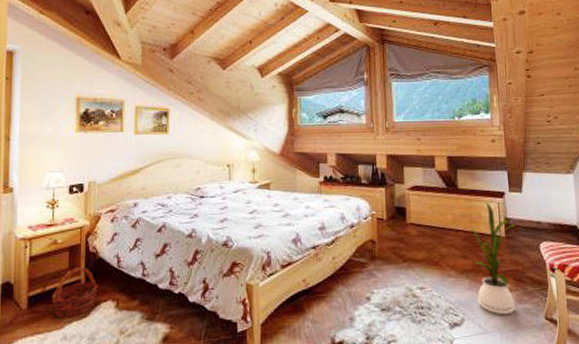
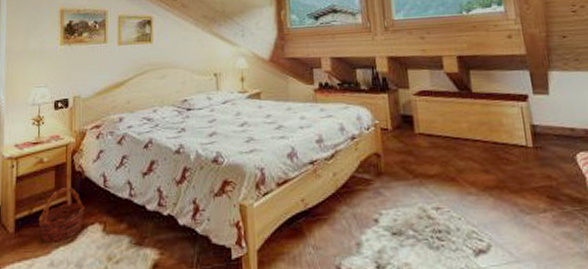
house plant: present [470,201,516,315] -> none [489,106,553,240]

